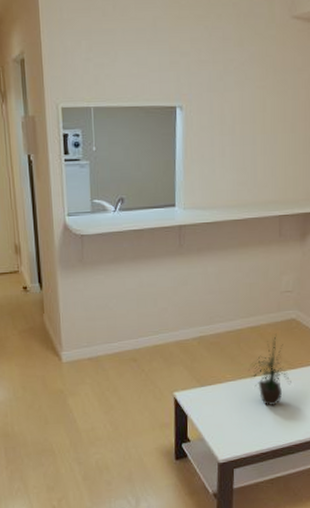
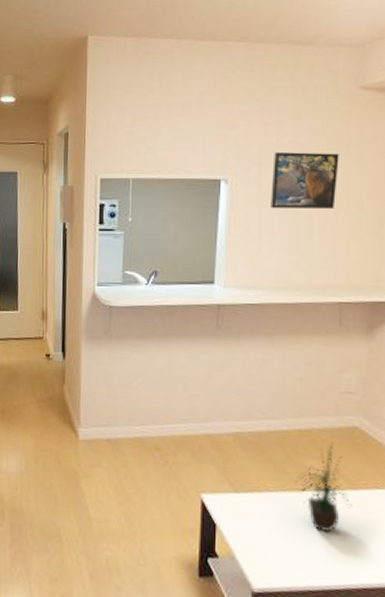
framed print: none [220,78,277,133] -> present [271,151,339,210]

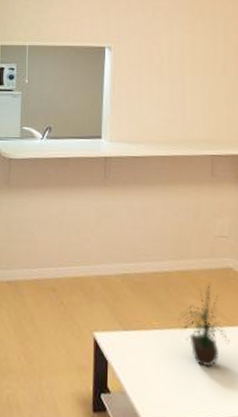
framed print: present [271,151,339,210] -> none [148,23,206,74]

